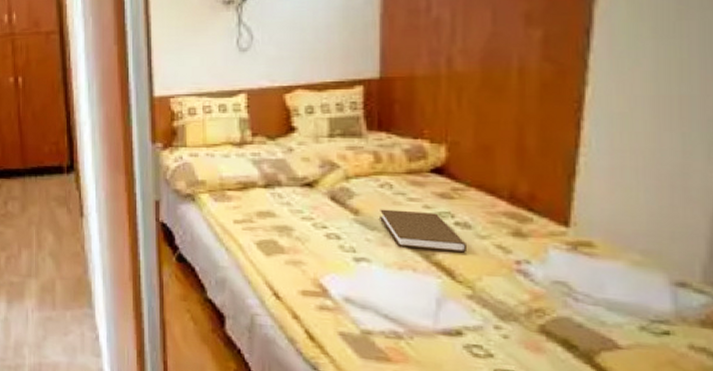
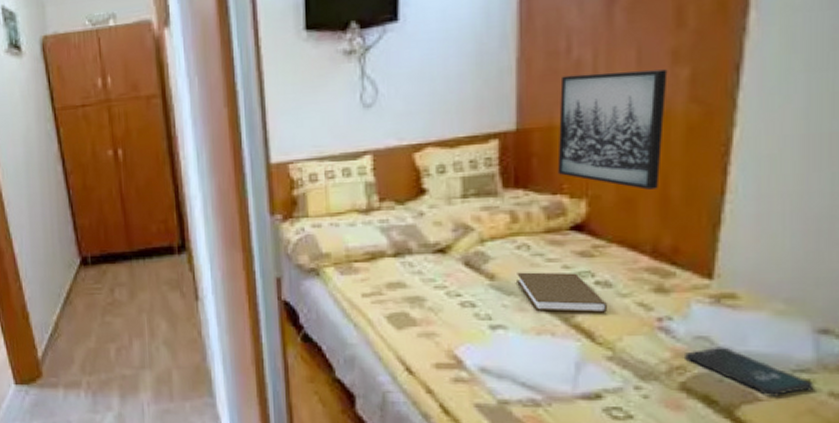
wall art: none [418,30,521,139] -> present [557,69,668,190]
tablet: none [543,292,674,346] -> present [685,347,814,397]

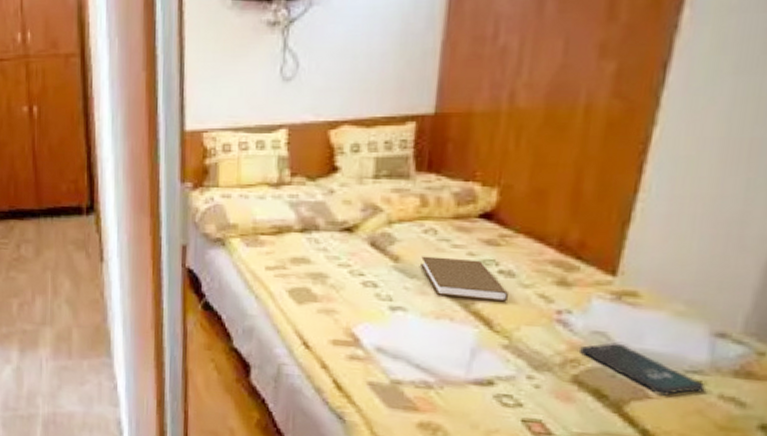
wall art: present [557,69,668,190] -> none [472,61,594,183]

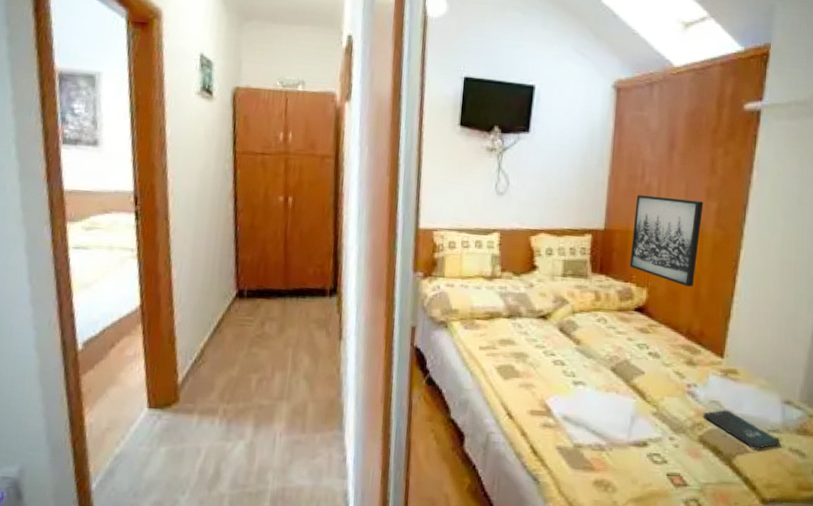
book: present [421,256,508,302] -> none [595,340,655,378]
wall art: none [472,61,594,183] -> present [629,194,704,287]

